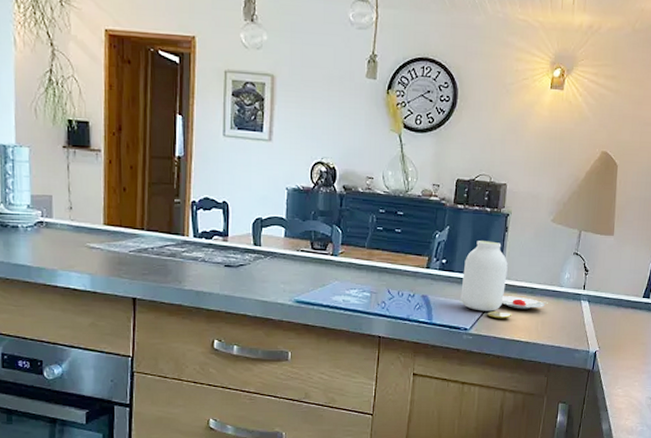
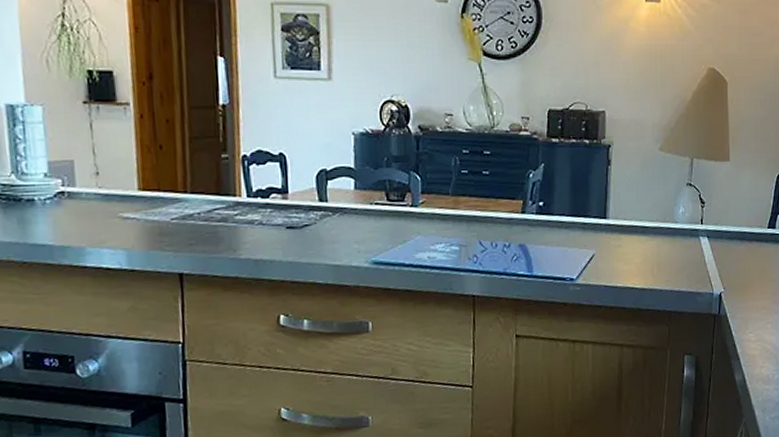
jar: present [460,241,548,319] -> none [563,177,663,265]

